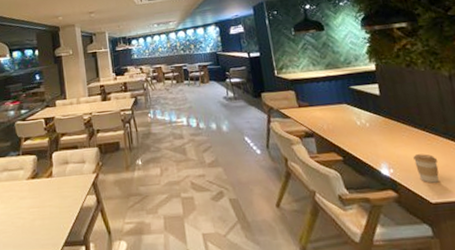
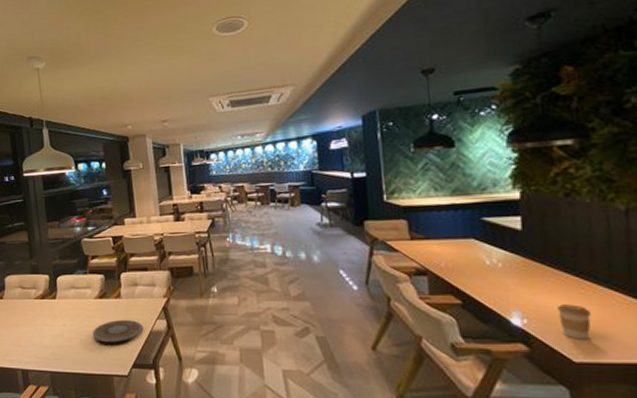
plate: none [24,198,74,223] -> present [92,320,143,343]

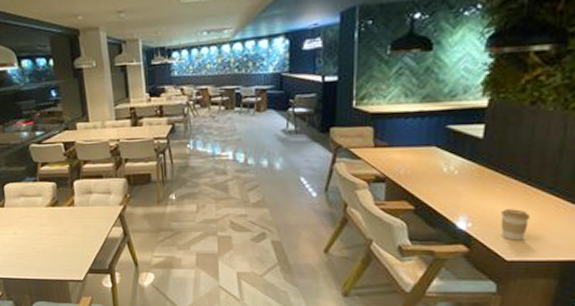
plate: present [92,320,143,343] -> none [45,228,98,250]

